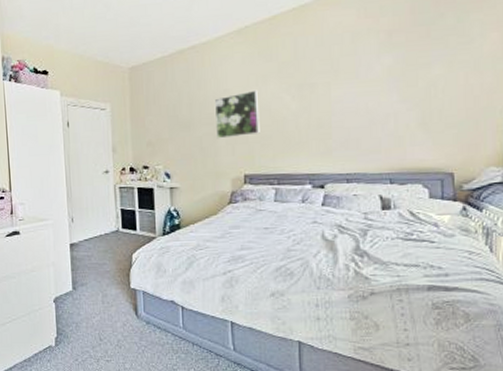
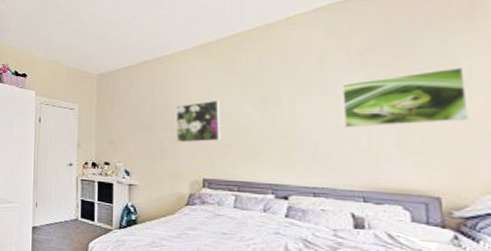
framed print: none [372,45,478,112] -> present [342,67,469,128]

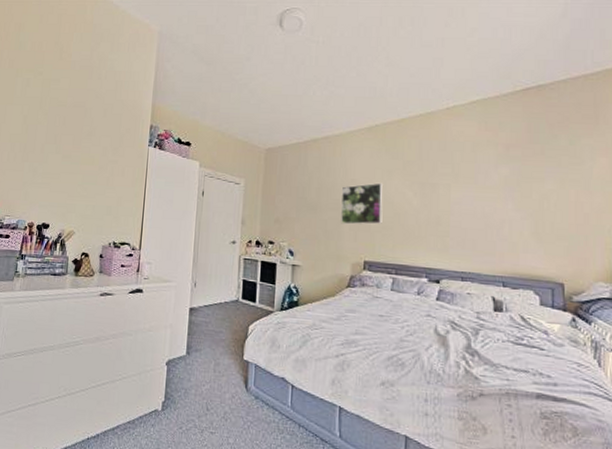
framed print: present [342,67,469,128] -> none [490,166,588,217]

